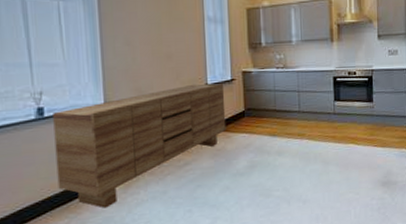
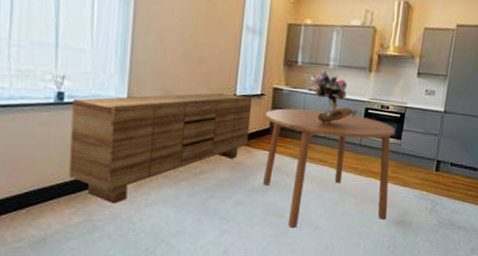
dining table: none [238,85,372,205] -> present [262,108,396,228]
bouquet: none [279,47,328,98] -> present [313,70,359,124]

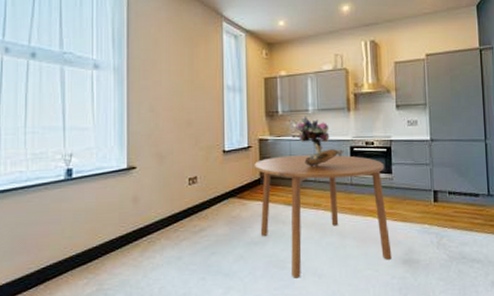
sideboard: present [68,92,253,204] -> none [80,150,242,271]

